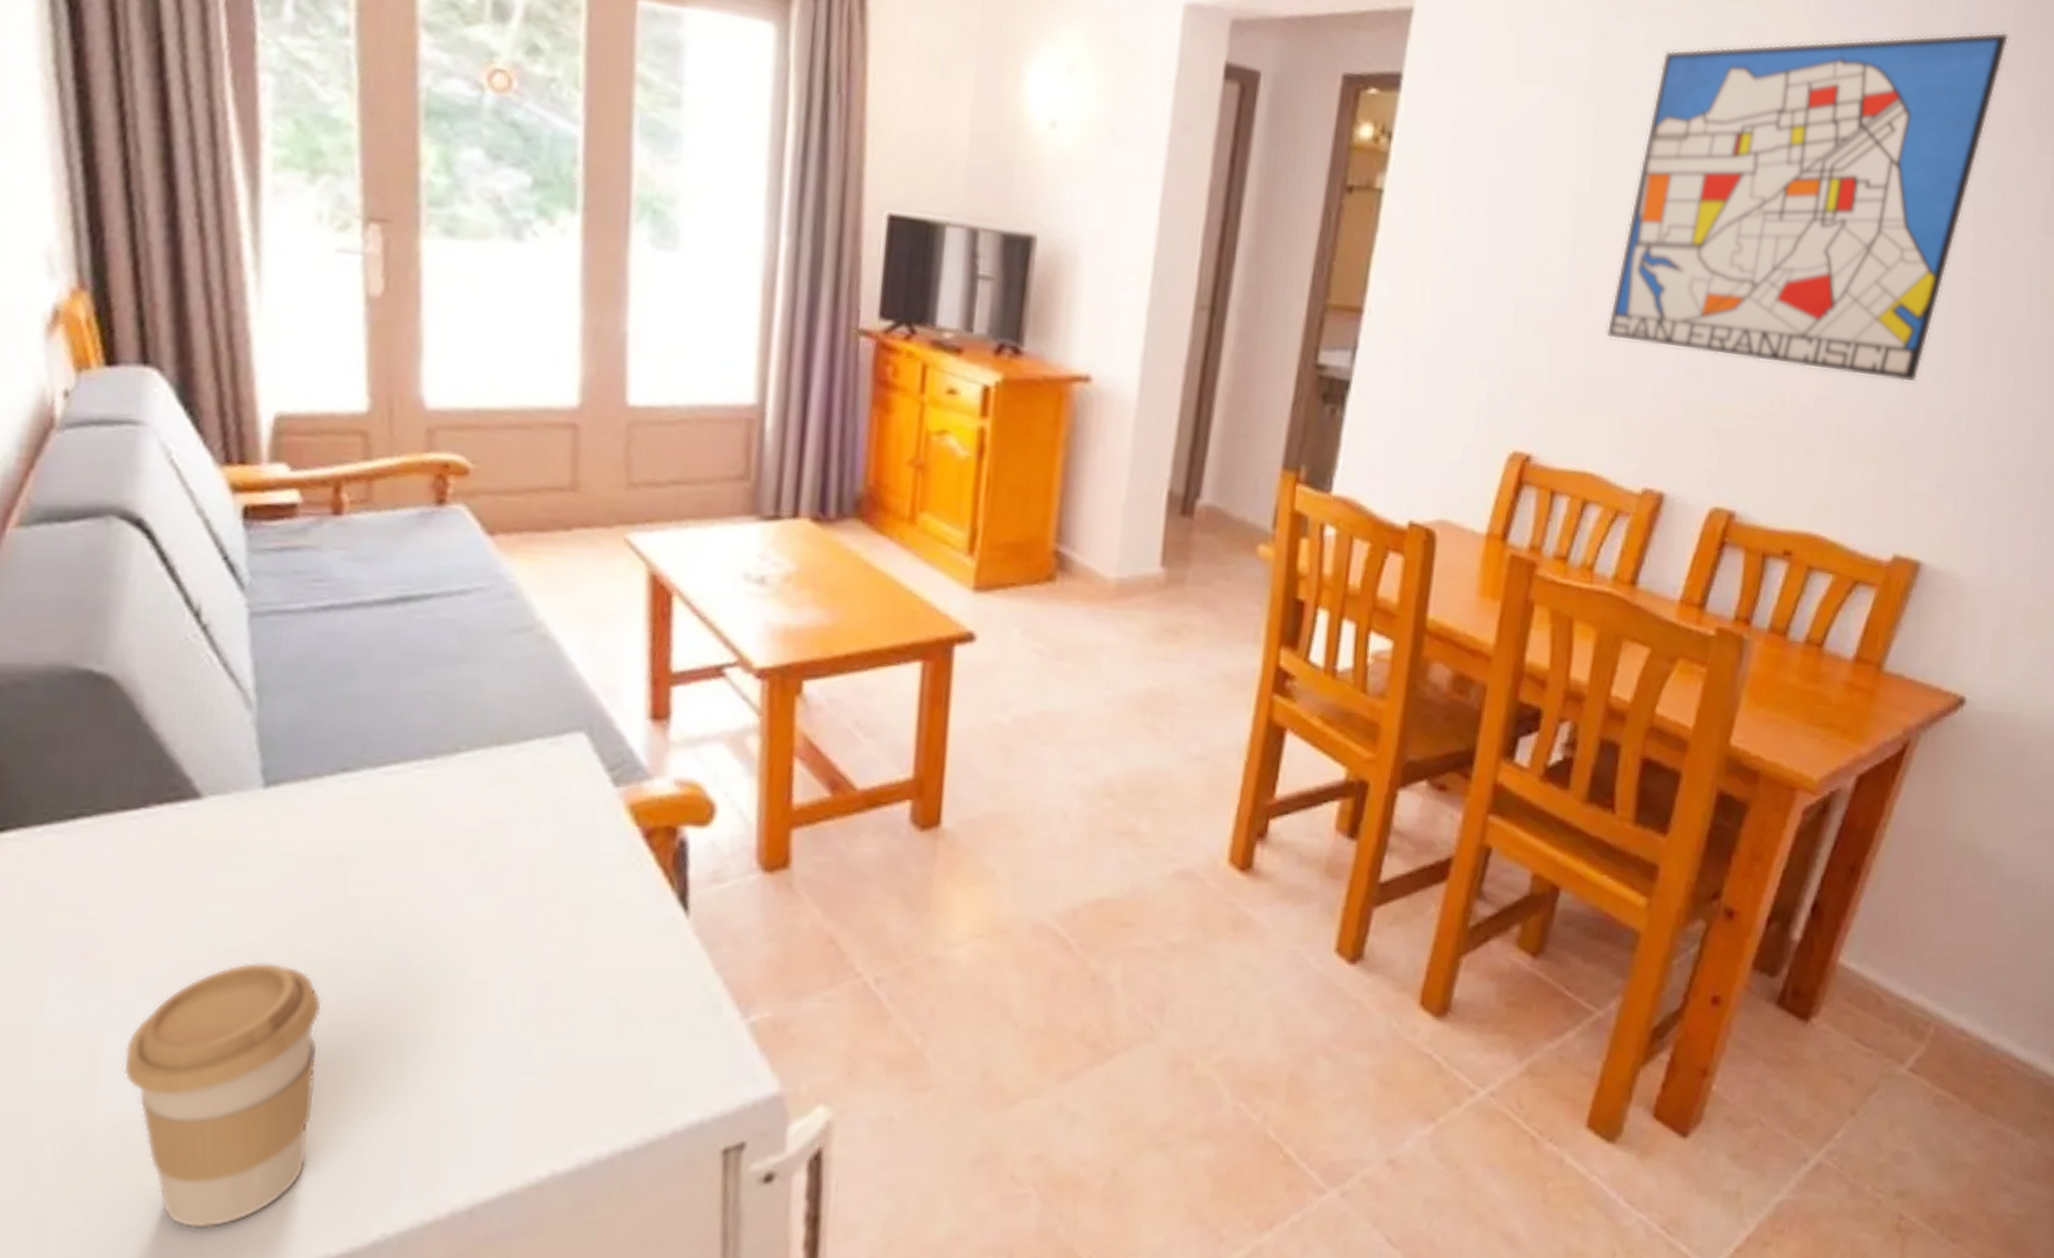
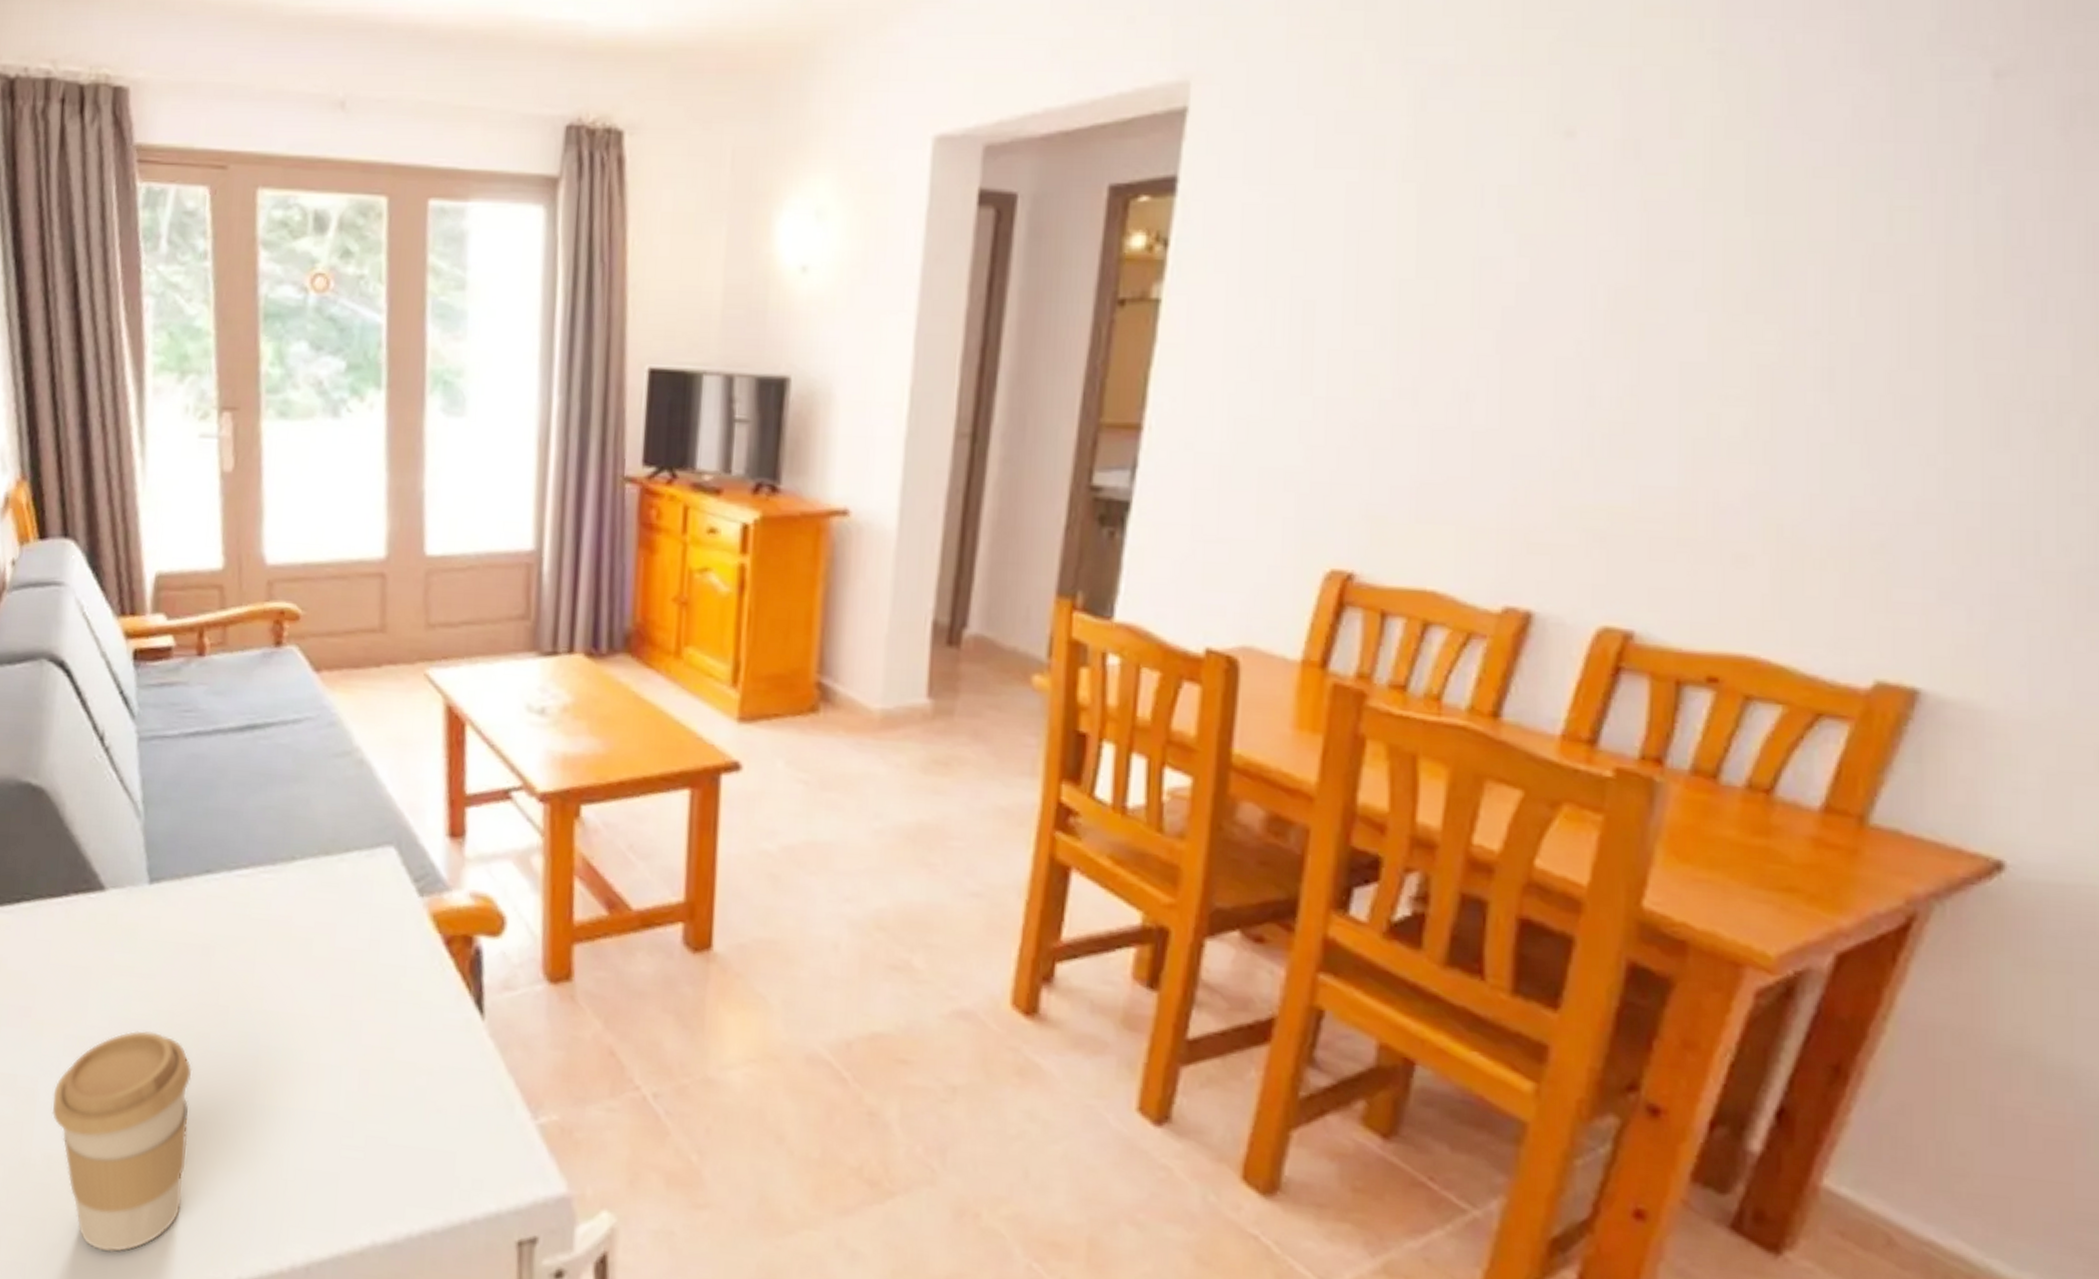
wall art: present [1606,32,2009,383] -> none [1444,29,2016,470]

